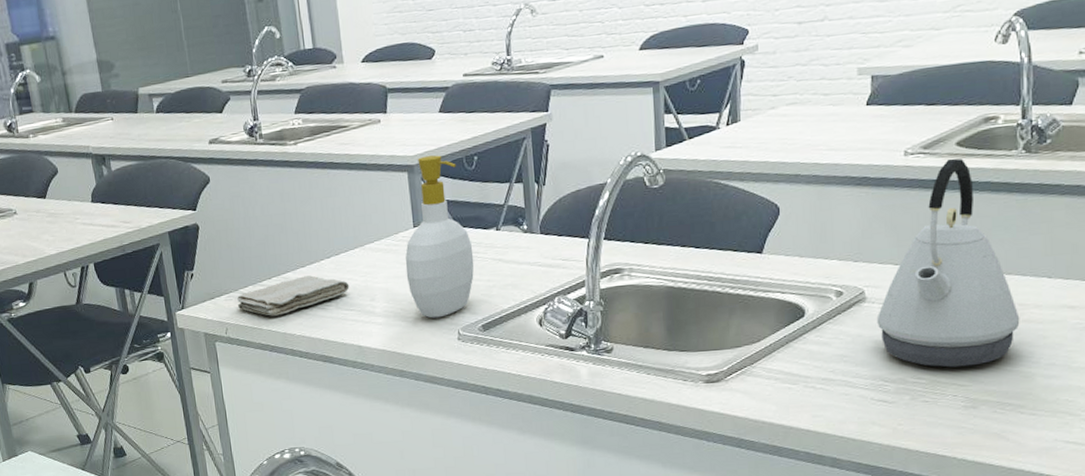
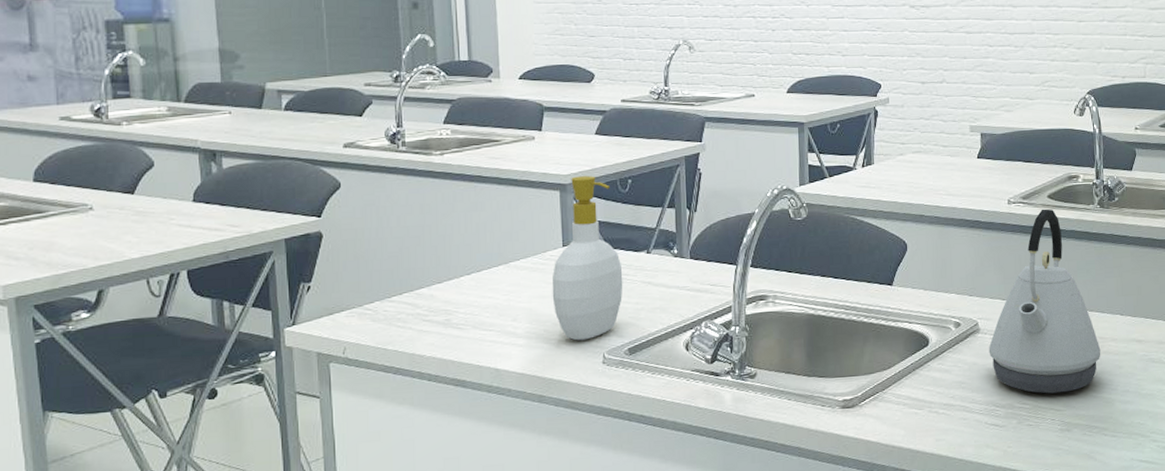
washcloth: present [237,275,350,316] -> none [361,292,490,335]

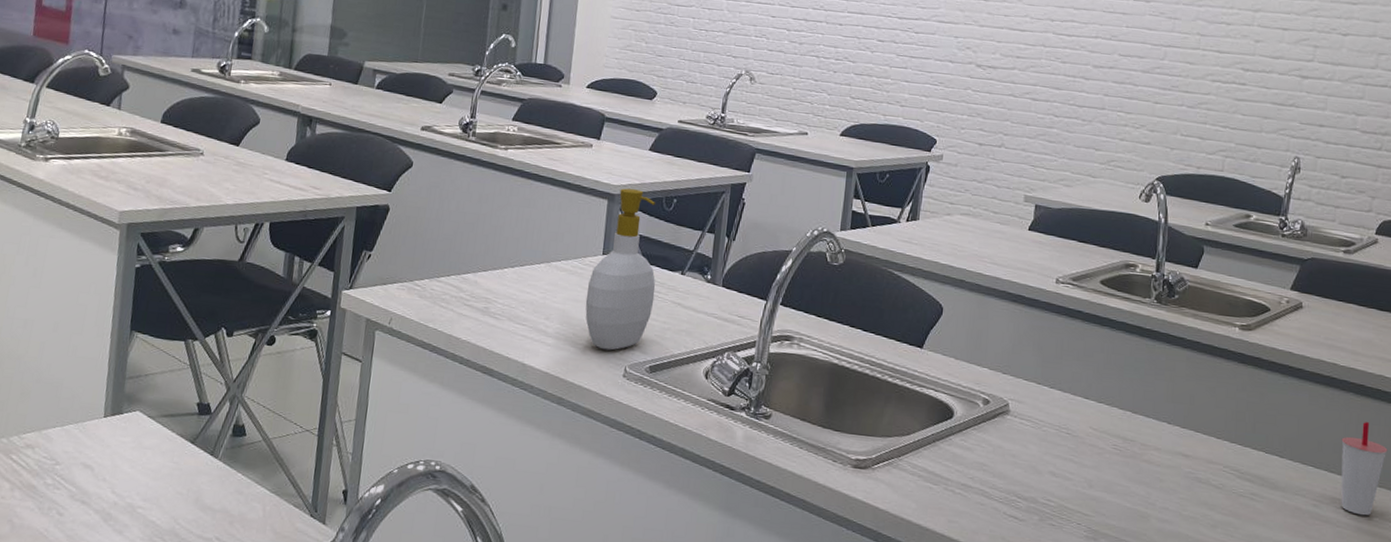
kettle: present [988,208,1101,394] -> none [1016,294,1141,497]

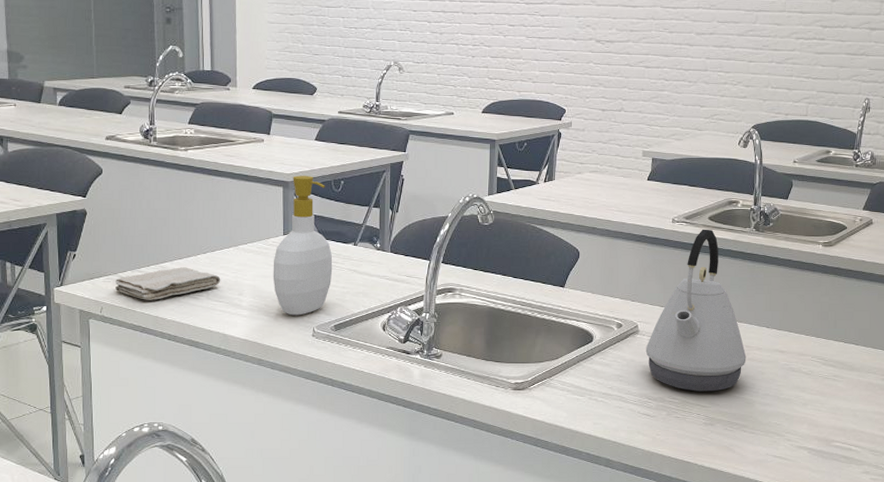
washcloth: none [409,280,527,316] -> present [115,267,221,300]
kettle: none [1016,294,1141,497] -> present [645,229,746,392]

